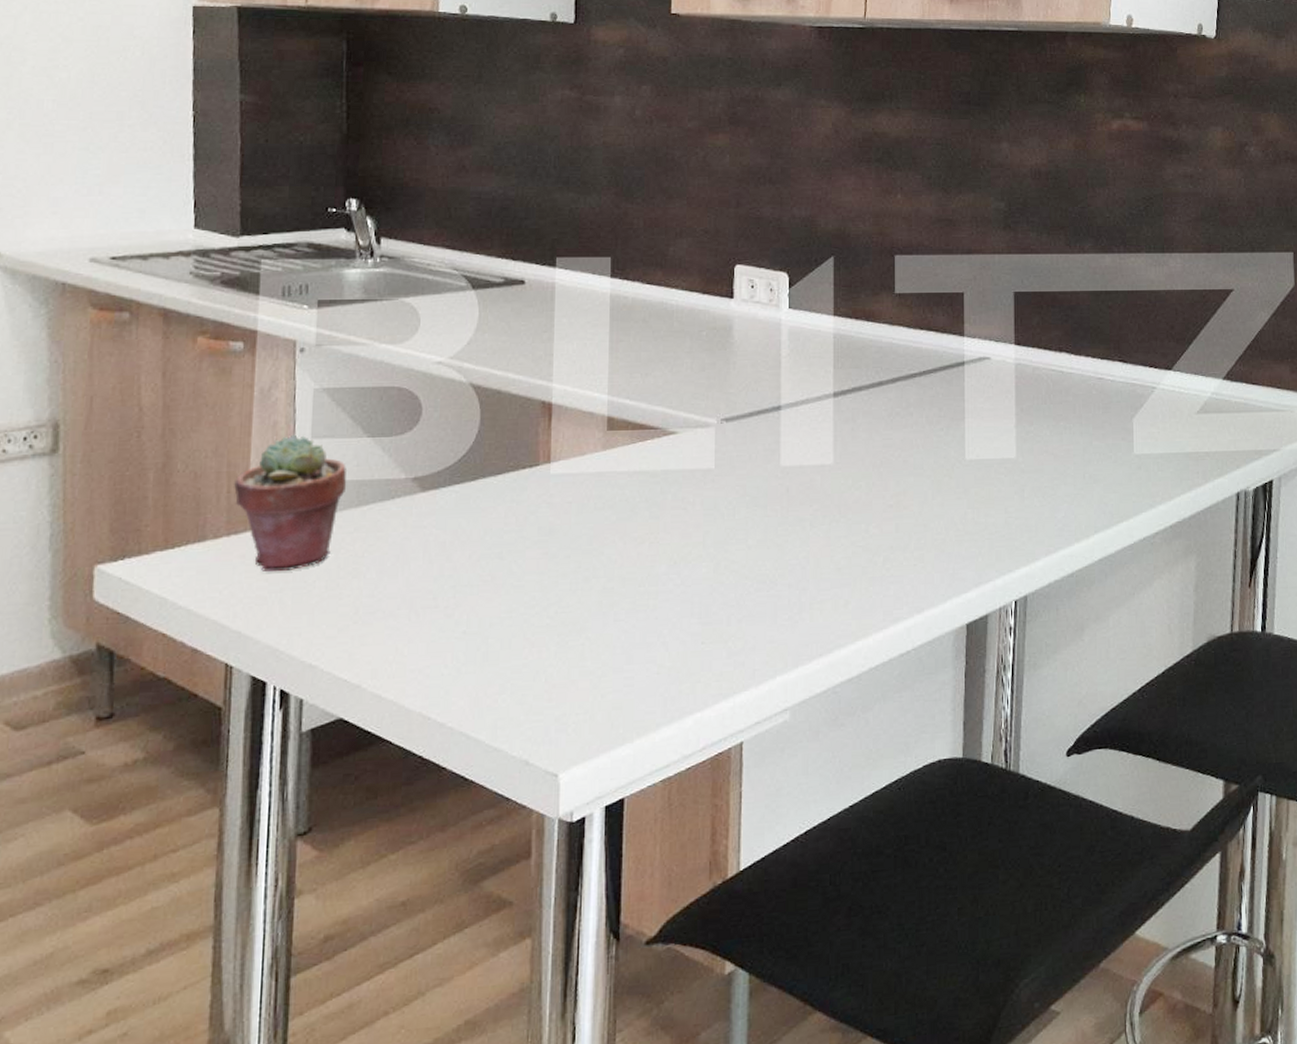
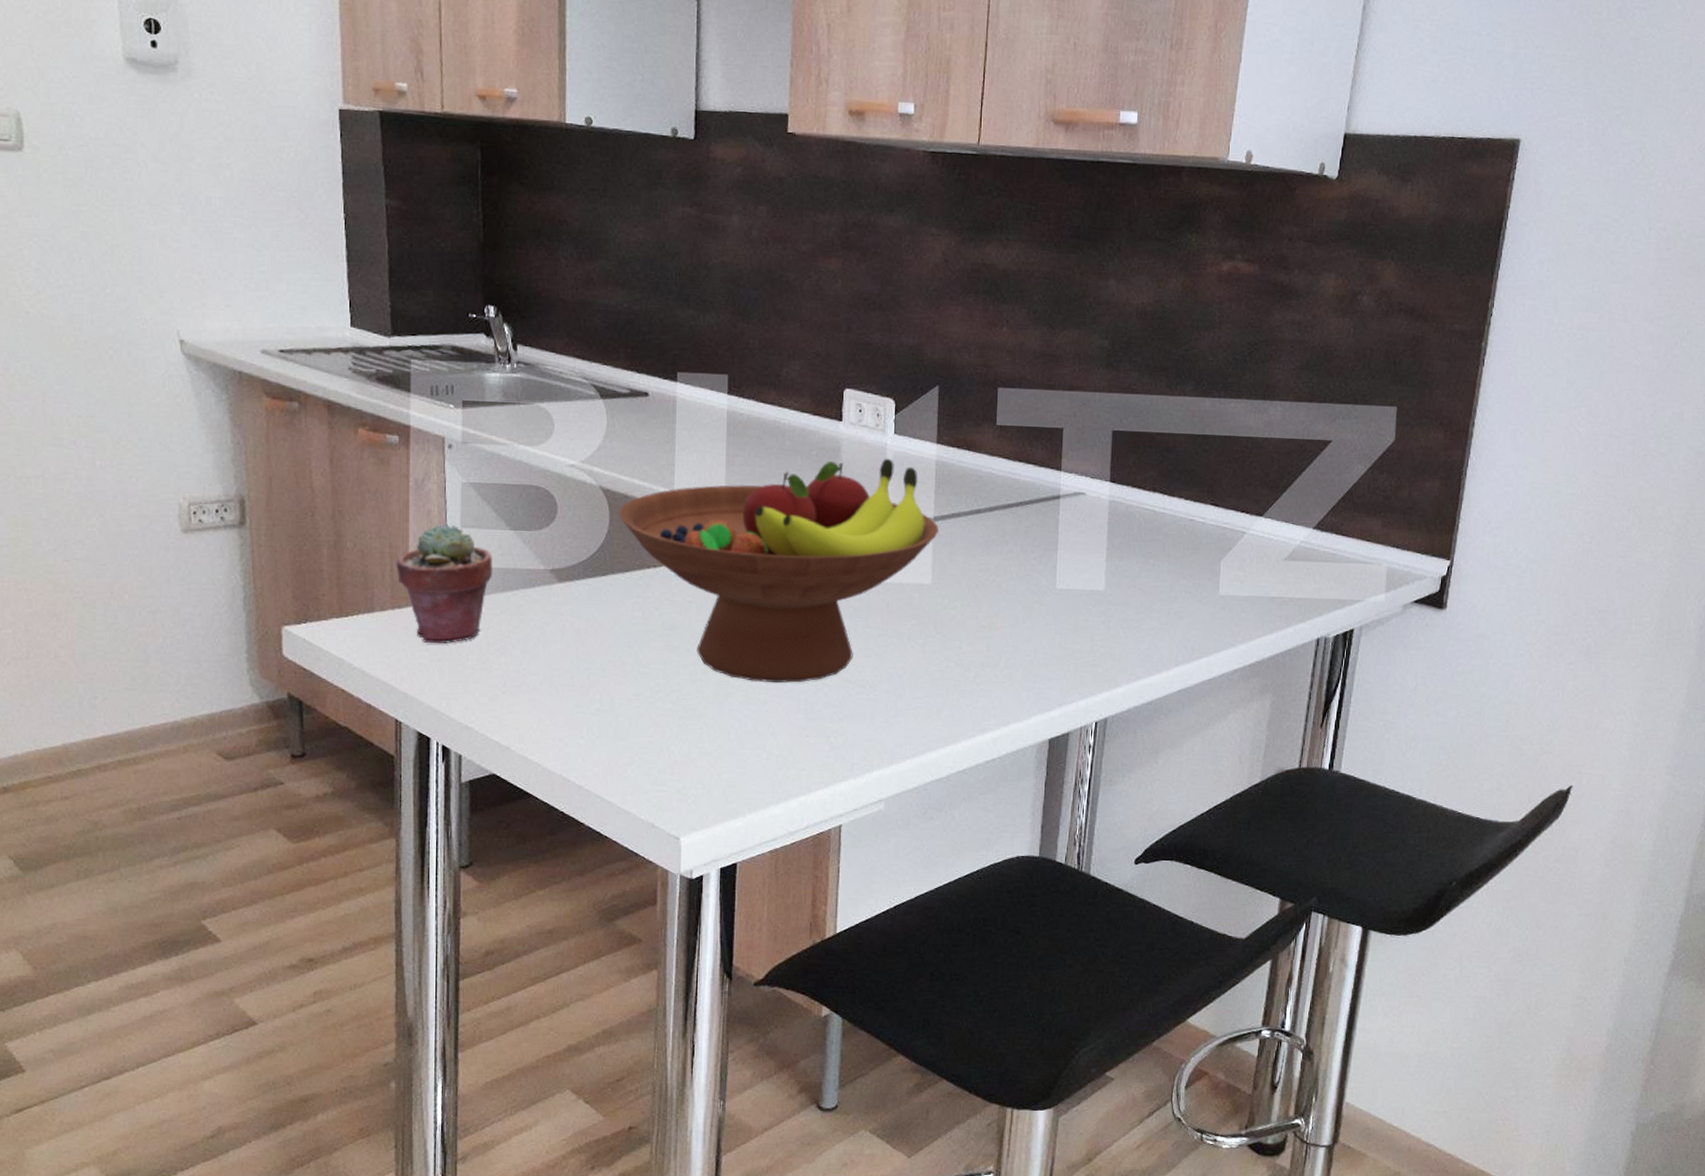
fruit bowl: none [490,334,839,586] -> present [618,458,939,684]

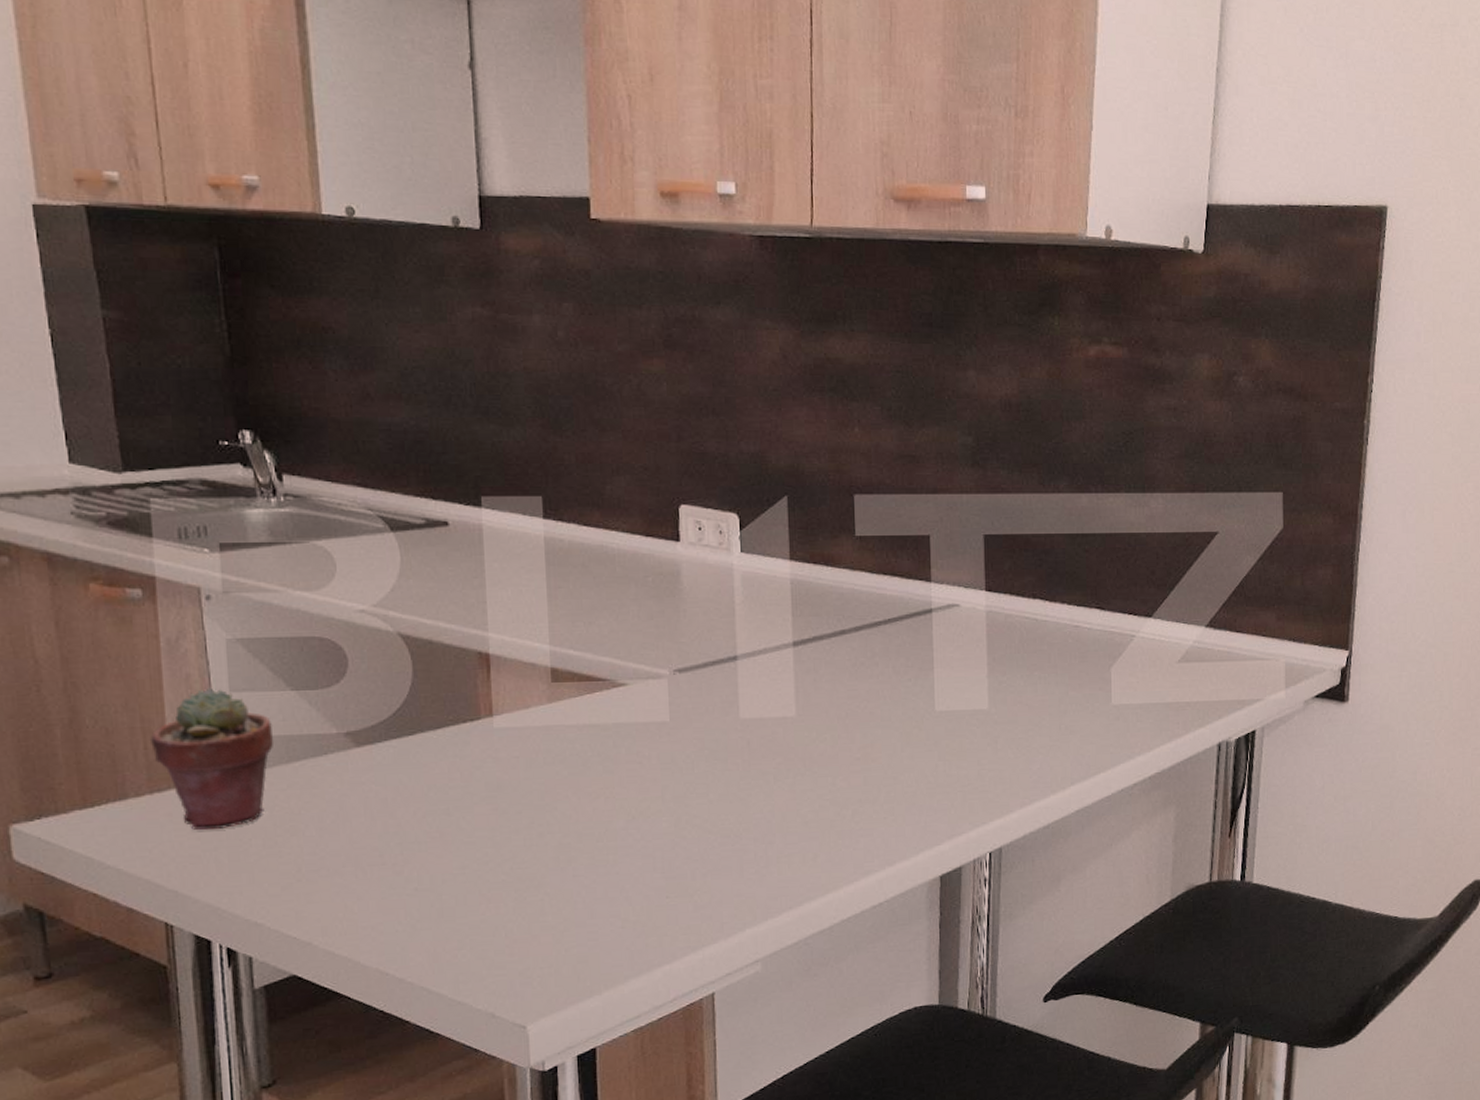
fruit bowl: present [618,458,939,684] -> none [423,580,799,842]

